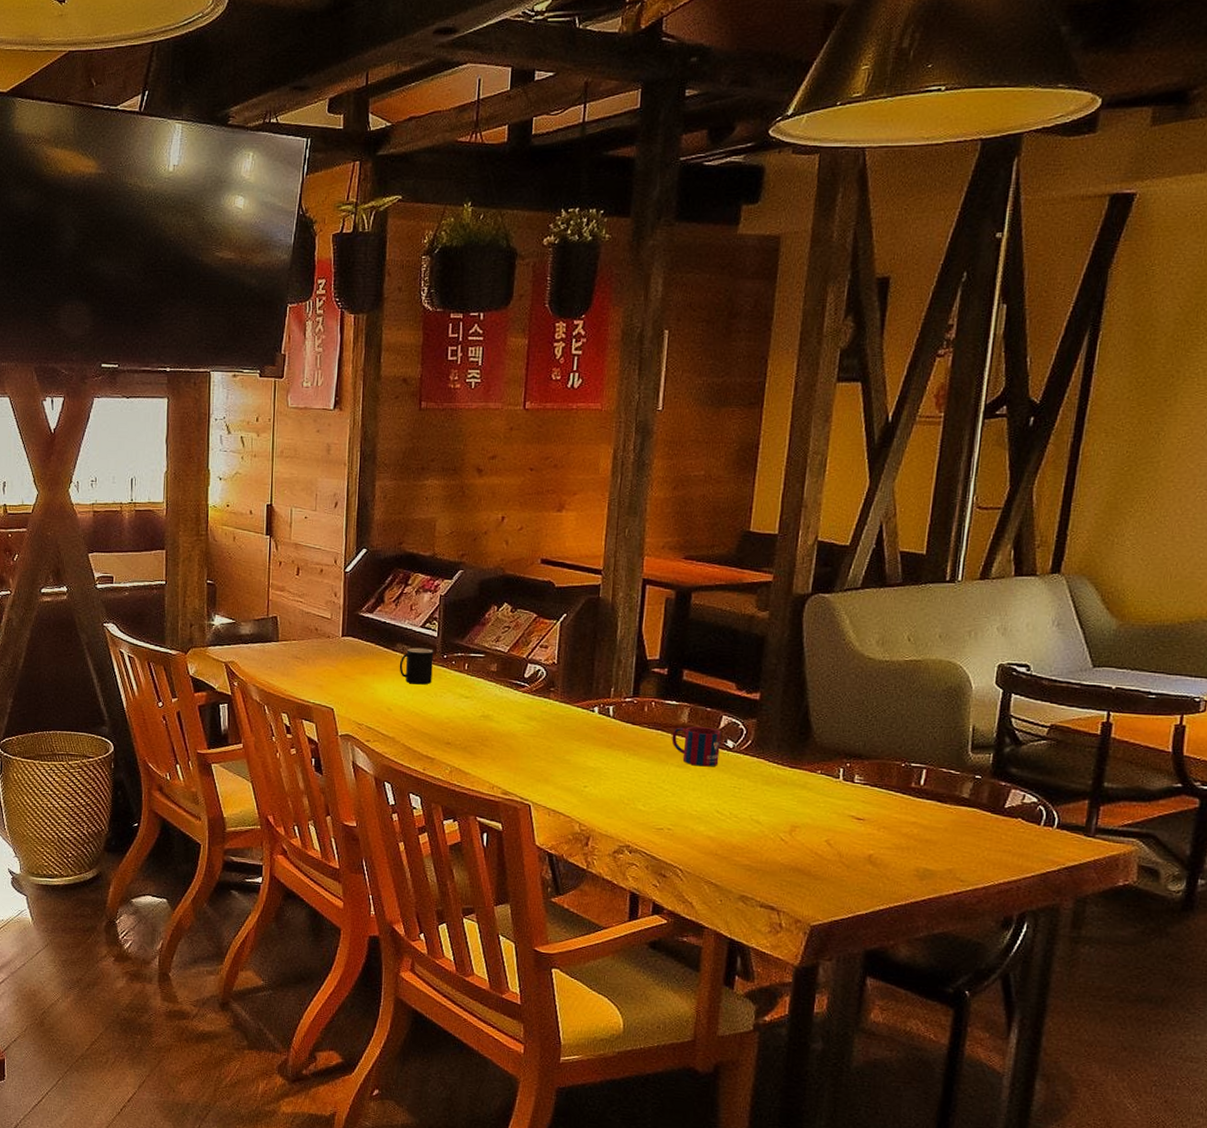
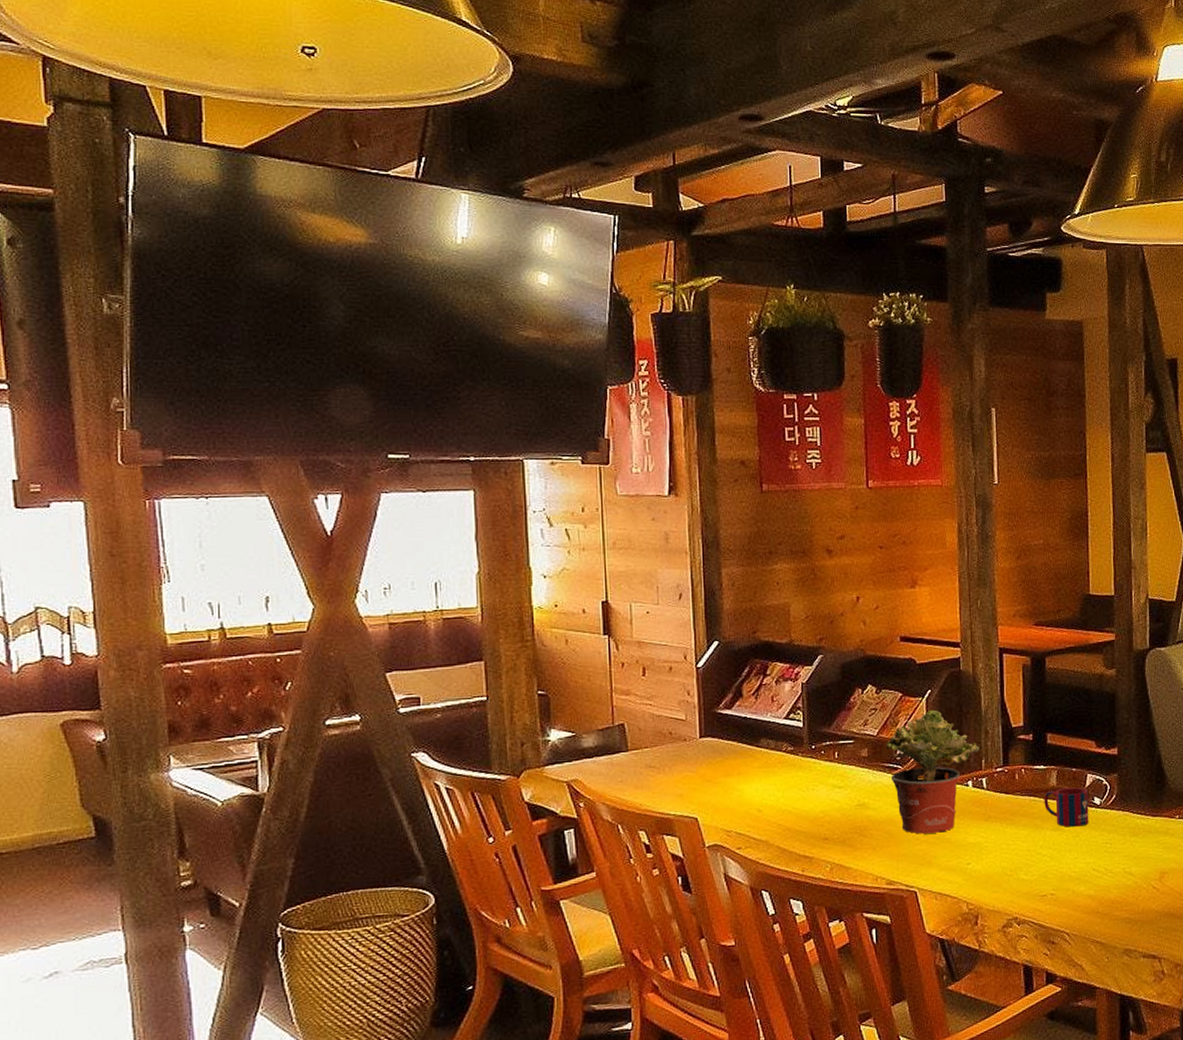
cup: present [399,647,434,685] -> none [765,740,802,781]
potted plant: none [515,633,610,753] -> present [885,709,979,834]

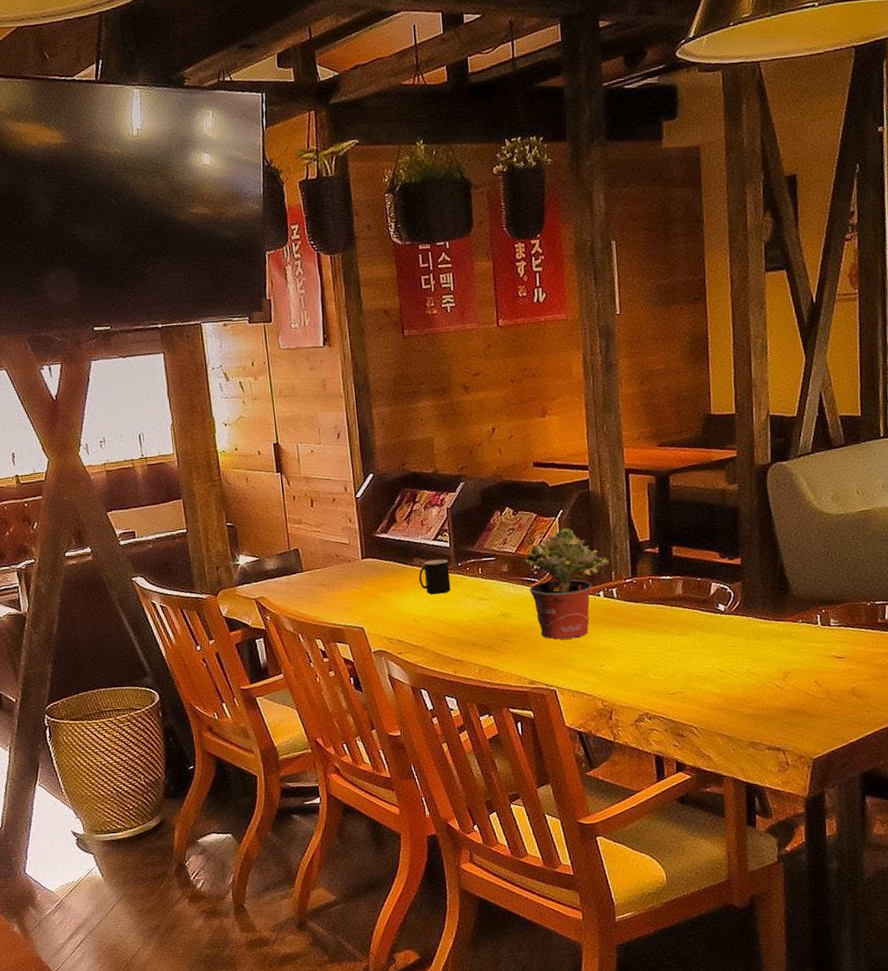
cup: none [765,740,802,781] -> present [418,559,451,594]
mug: present [1044,787,1089,827] -> none [671,595,714,632]

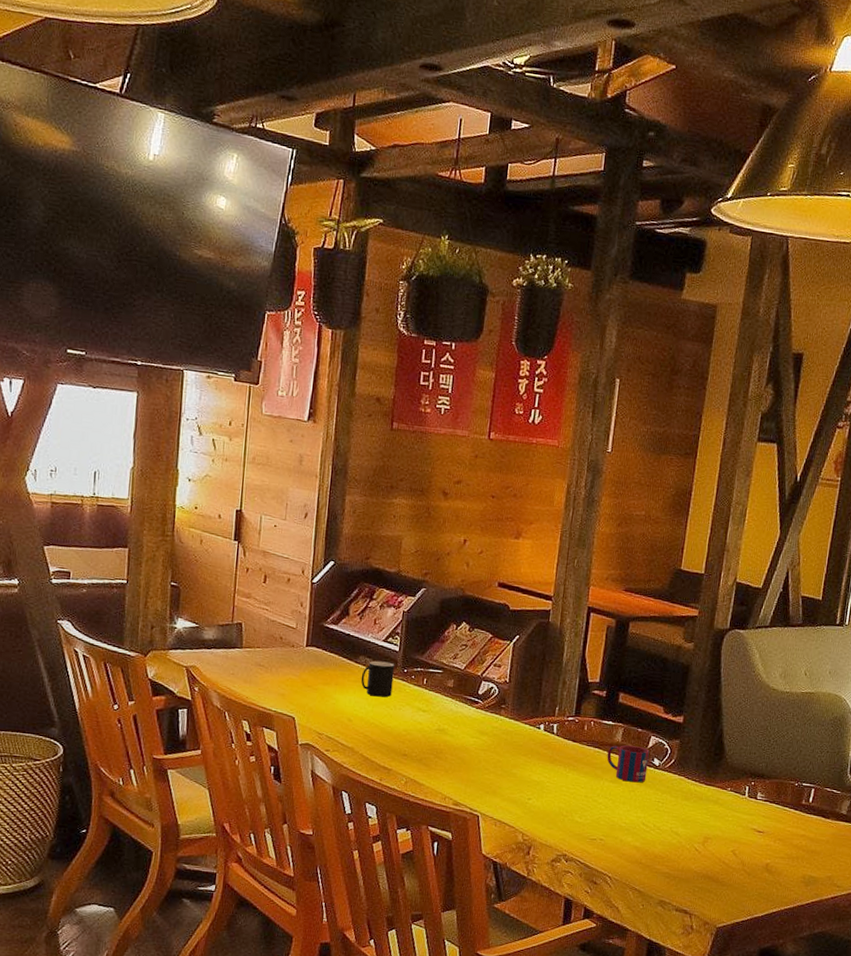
potted plant: present [523,527,609,640] -> none [470,654,555,767]
mug: none [671,595,714,632] -> present [607,745,650,783]

